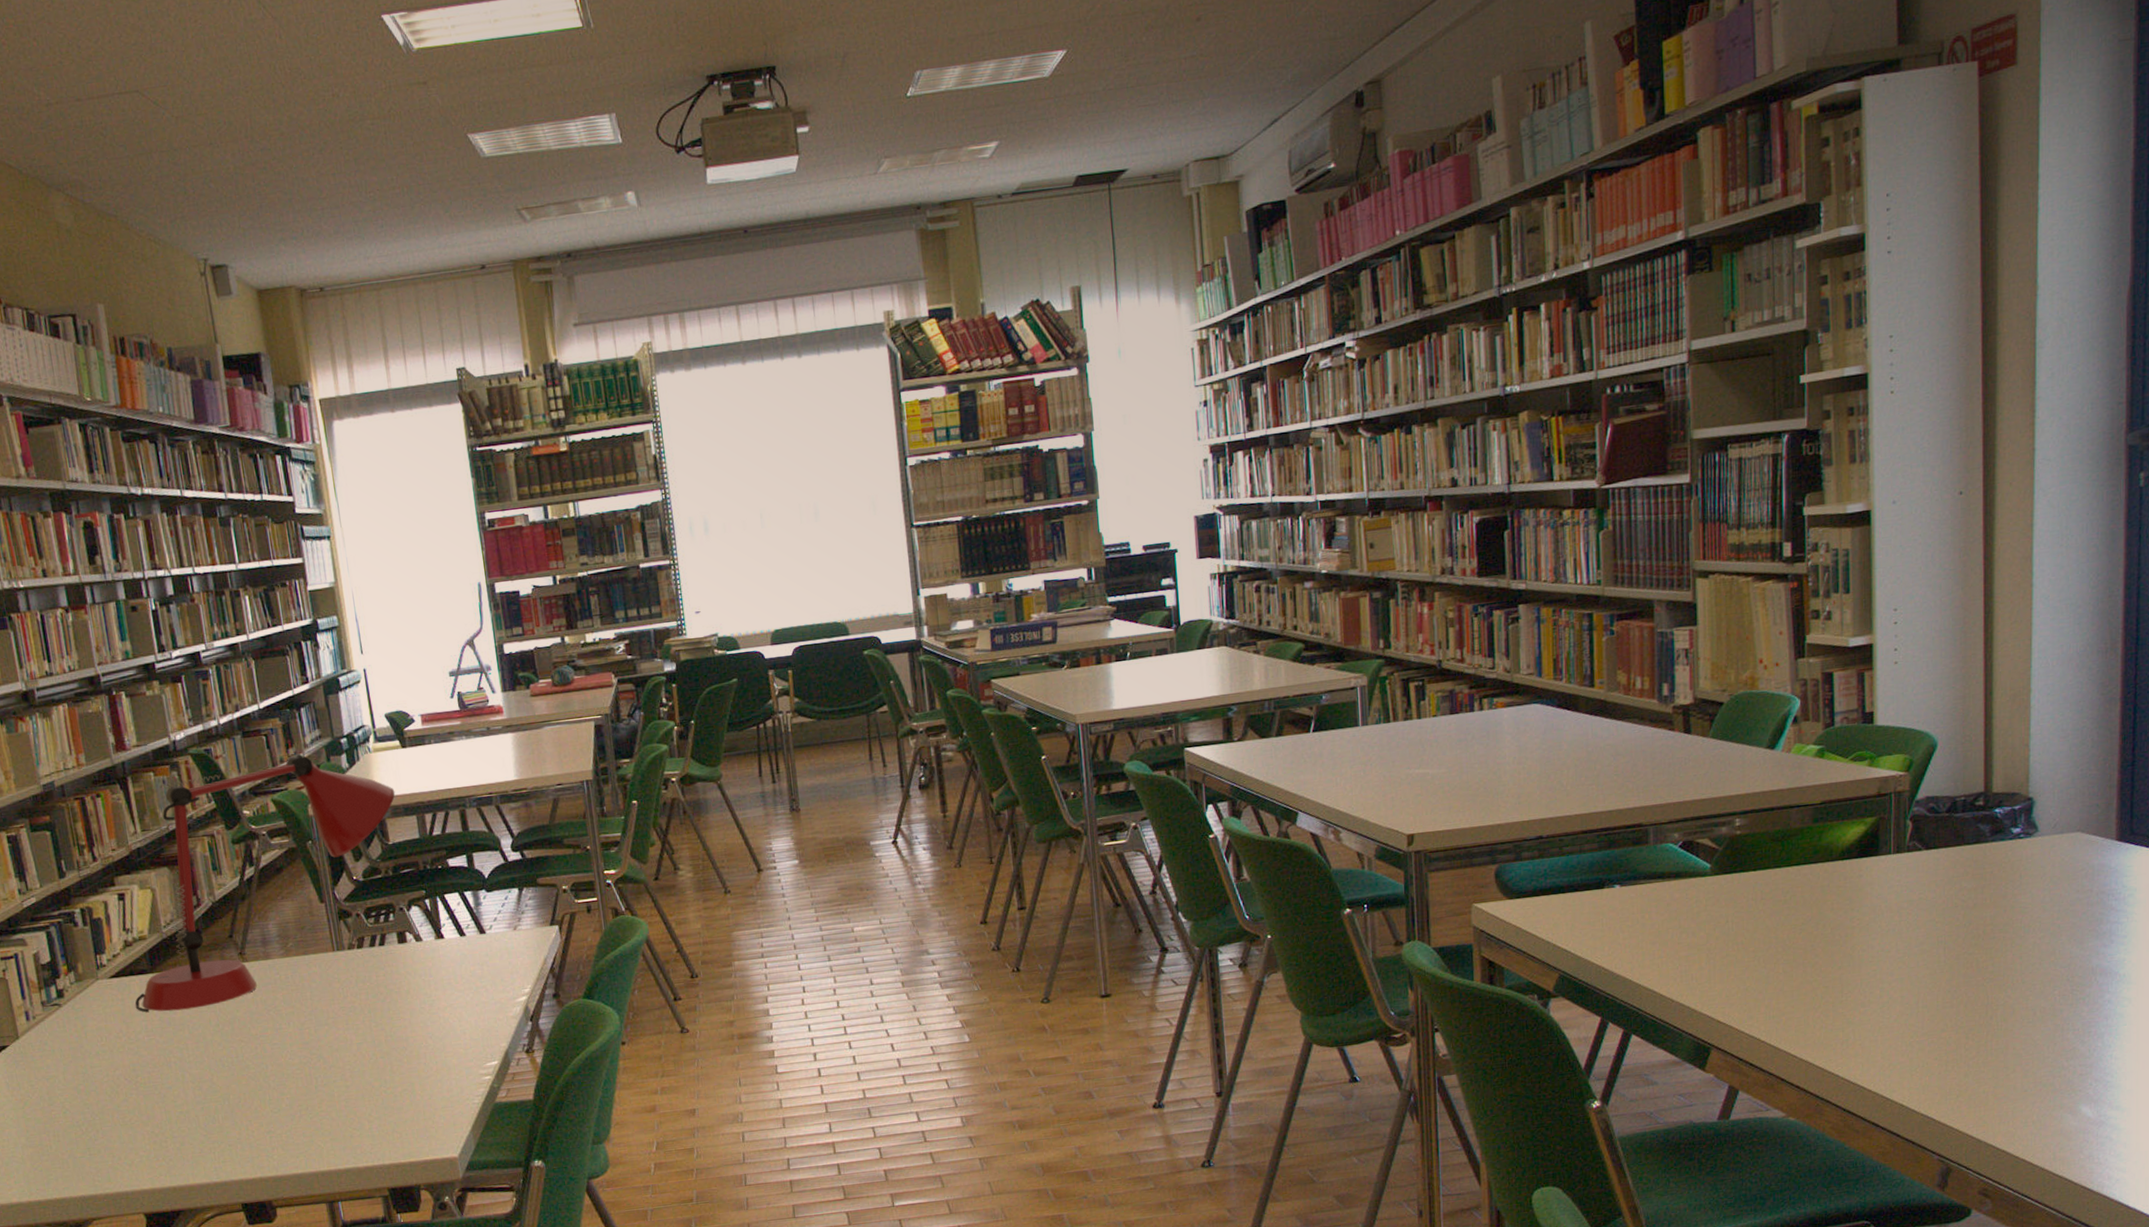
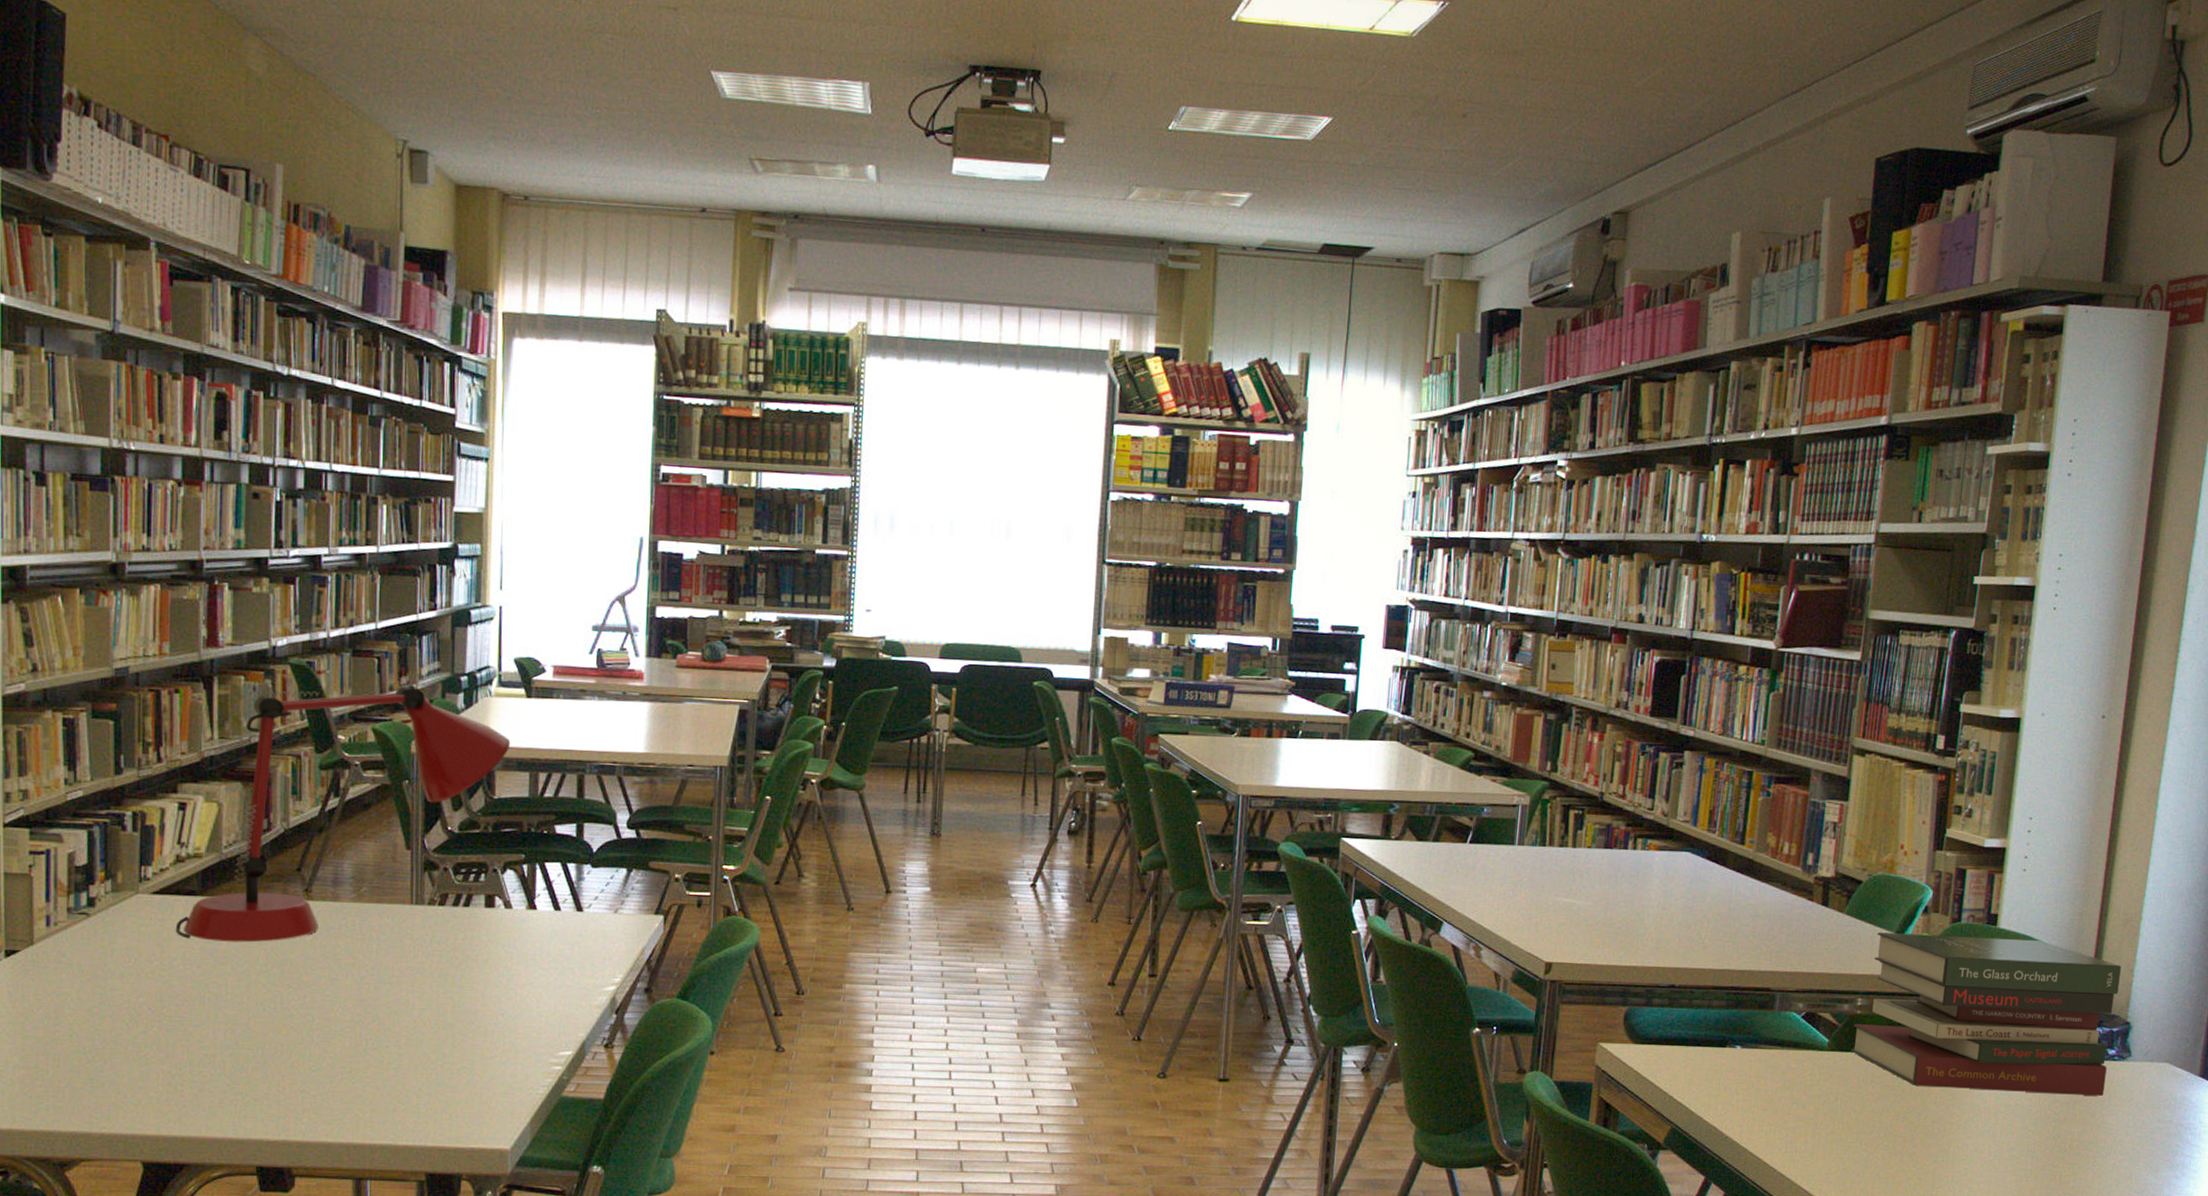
books: none [1735,730,2015,896] -> present [1851,932,2121,1096]

